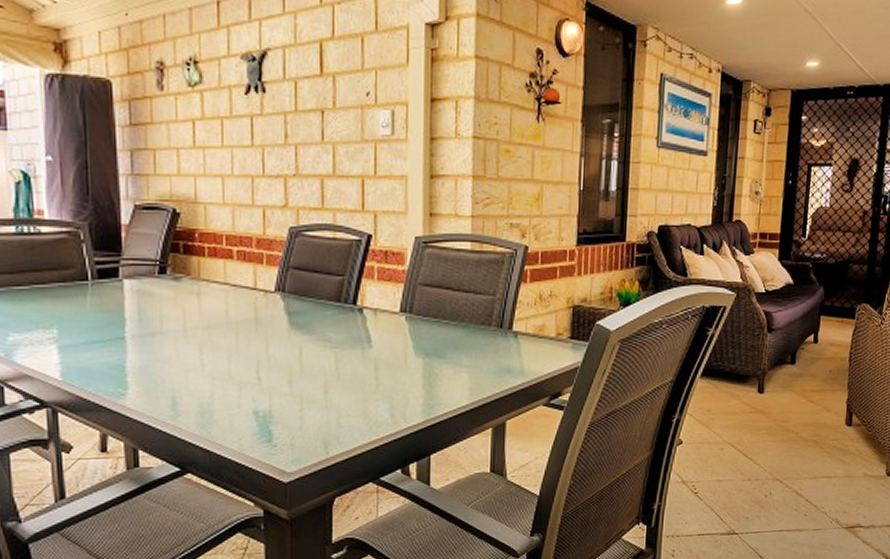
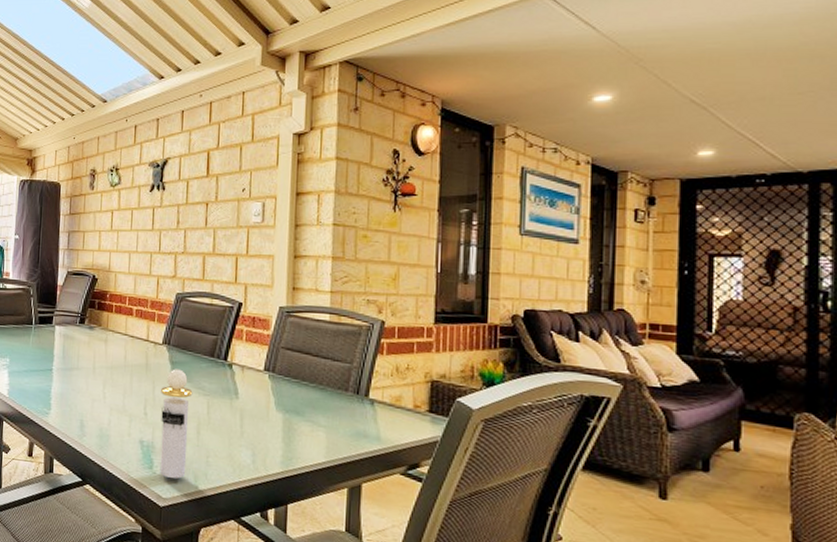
perfume bottle: none [277,320,317,448] -> present [160,369,193,479]

